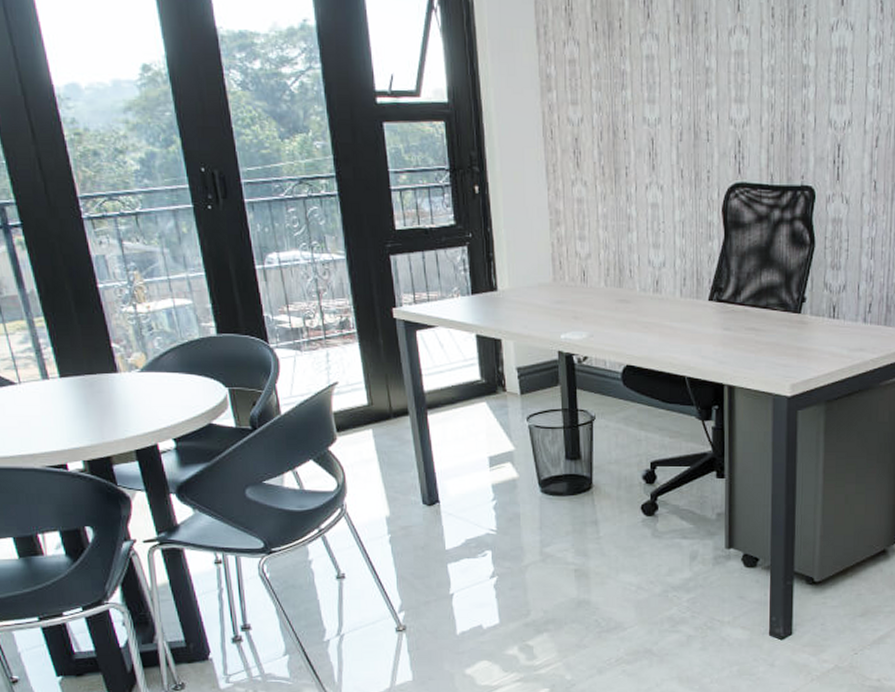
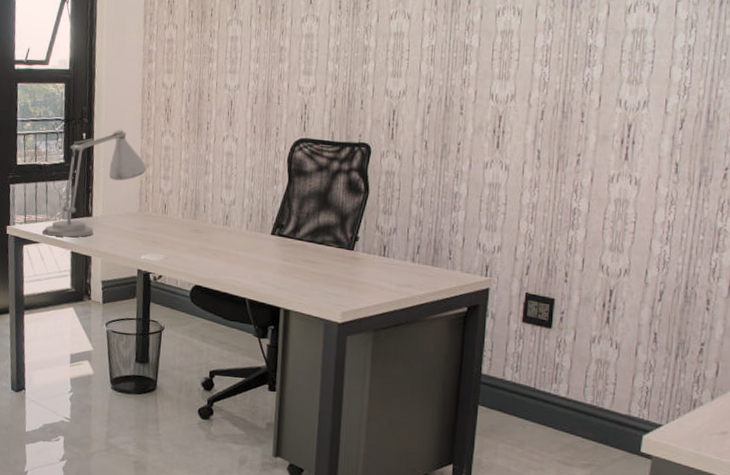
desk lamp: none [438,179,558,318] -> present [42,129,147,238]

